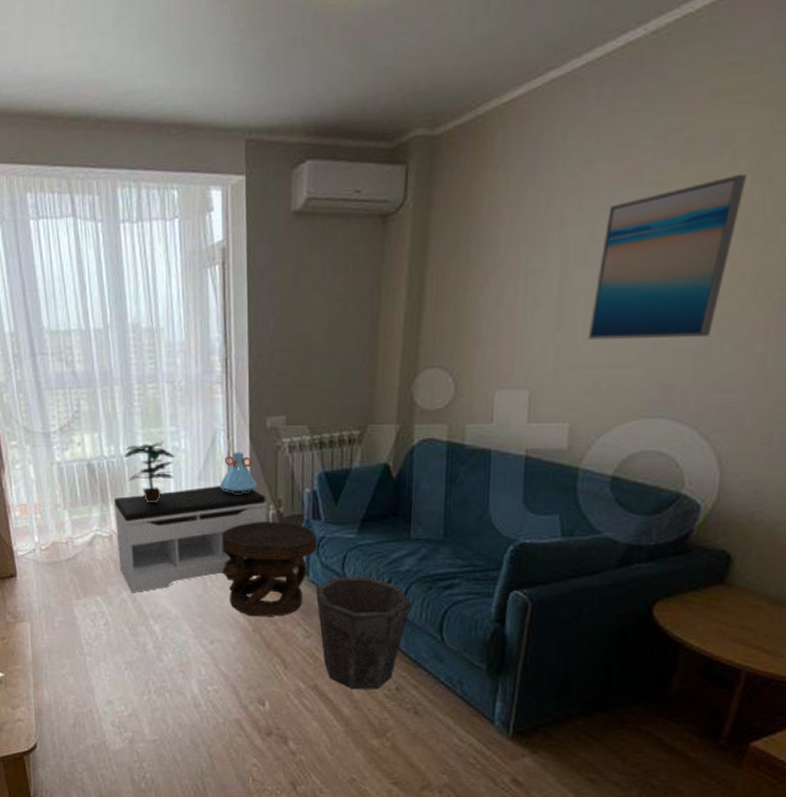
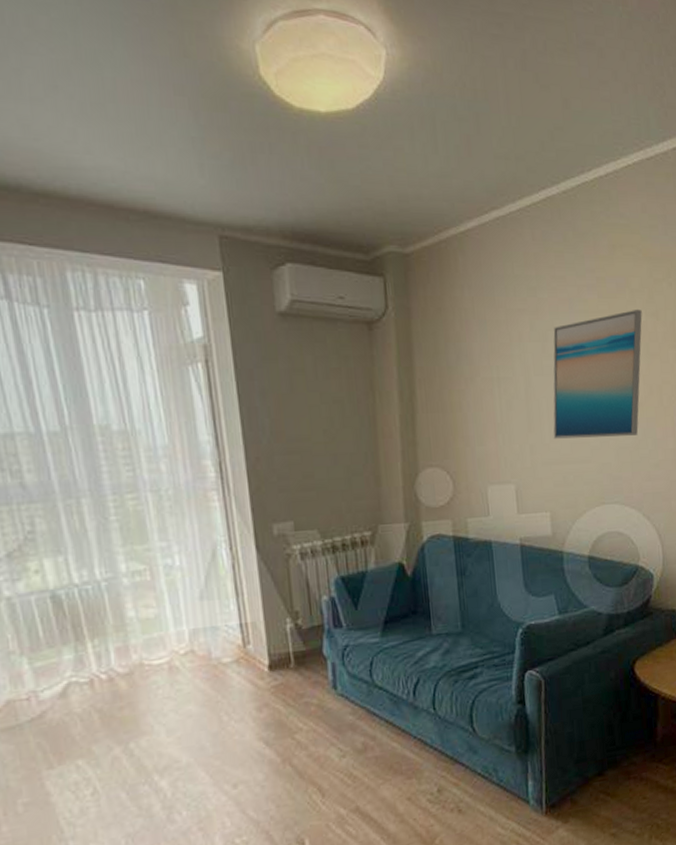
bench: present [113,486,267,593] -> none [92,603,284,747]
potted plant: present [124,441,175,503] -> none [102,559,169,634]
vase: present [219,452,258,493] -> none [226,563,271,611]
side table: present [222,521,318,617] -> none [234,635,343,746]
waste bin: present [315,576,411,690] -> none [345,679,441,803]

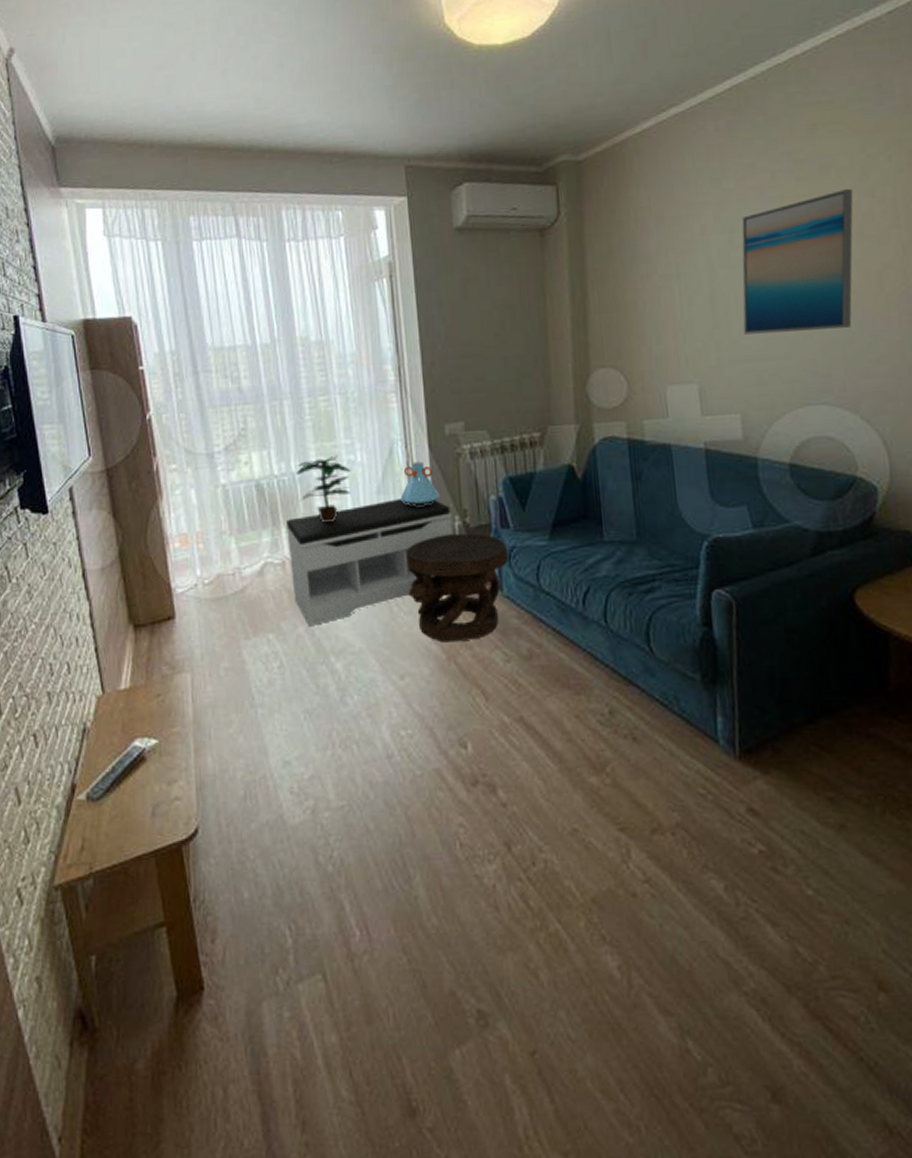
bench: none [92,603,284,747] -> present [285,499,453,627]
potted plant: none [102,559,169,634] -> present [296,455,351,523]
vase: none [226,563,271,611] -> present [400,461,441,506]
side table: none [234,635,343,746] -> present [406,533,509,643]

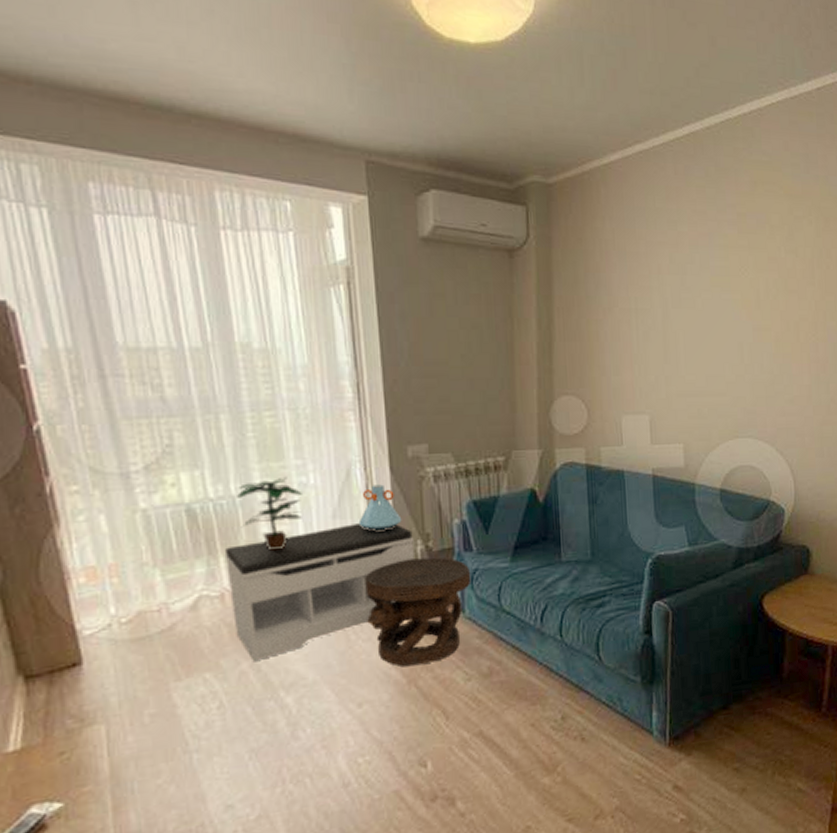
wall art: present [742,188,854,335] -> none [689,245,782,371]

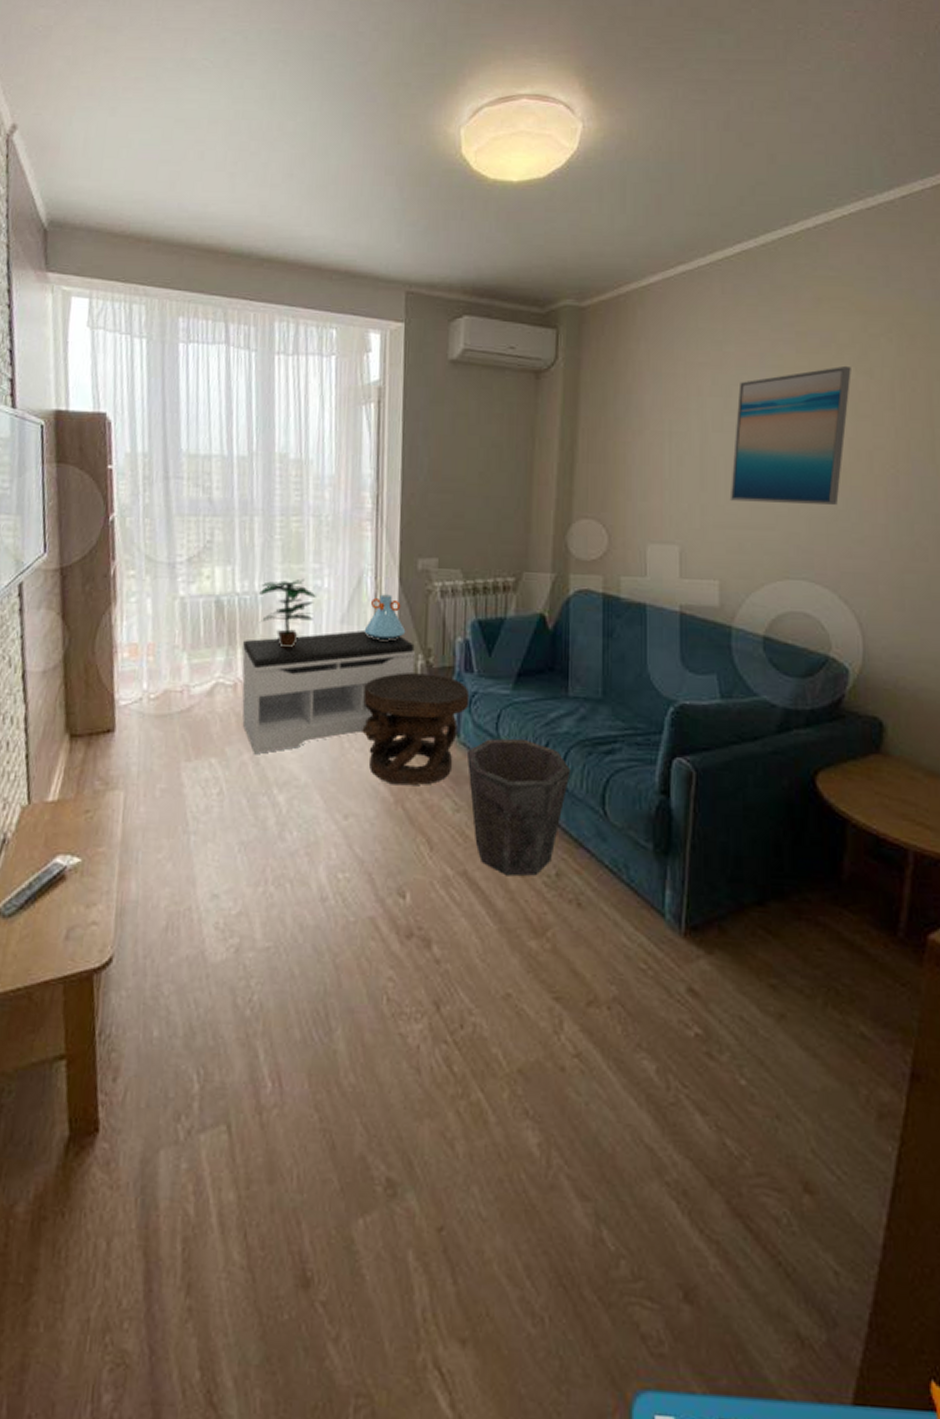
waste bin: none [472,605,568,728] -> present [466,738,571,877]
wall art: none [689,245,782,371] -> present [729,365,851,505]

